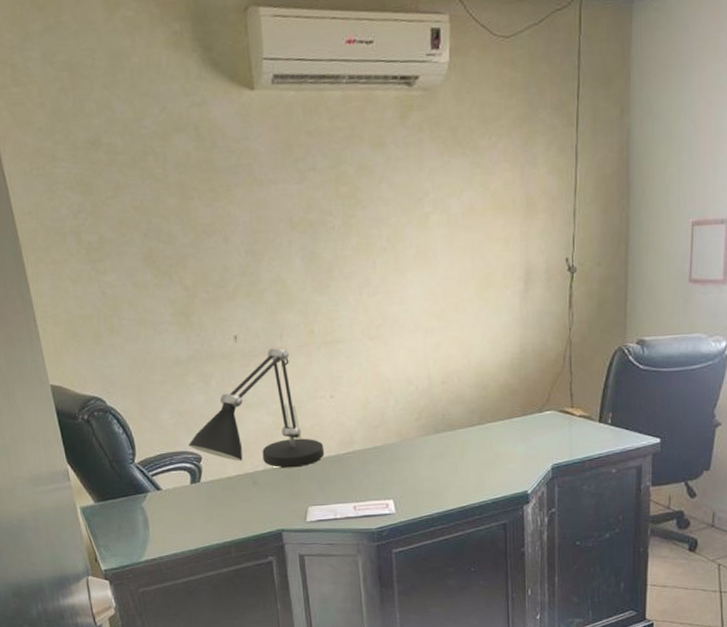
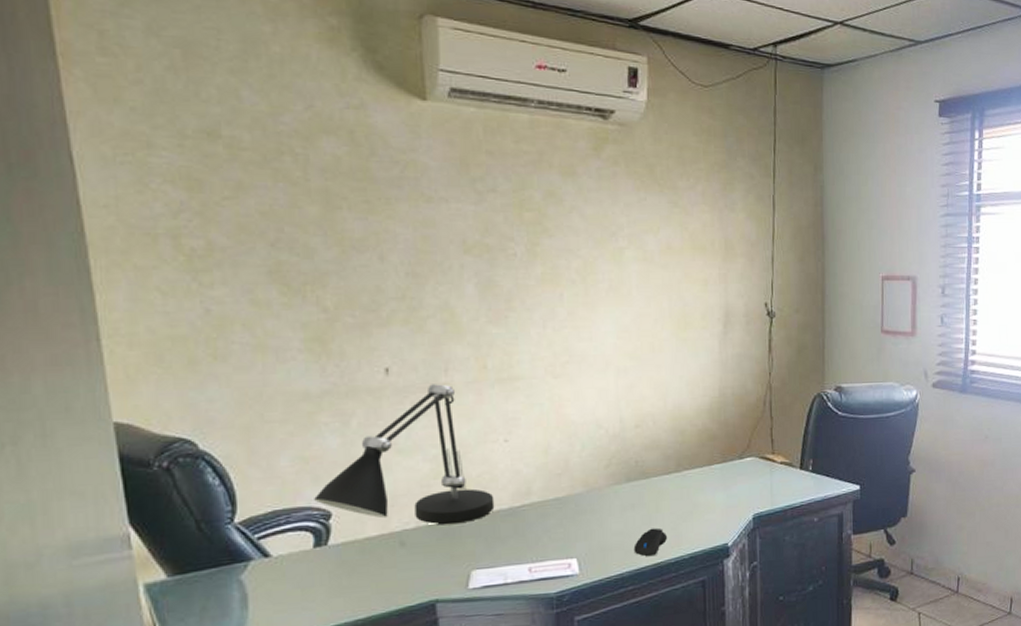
computer mouse: none [442,475,471,500] -> present [633,528,667,556]

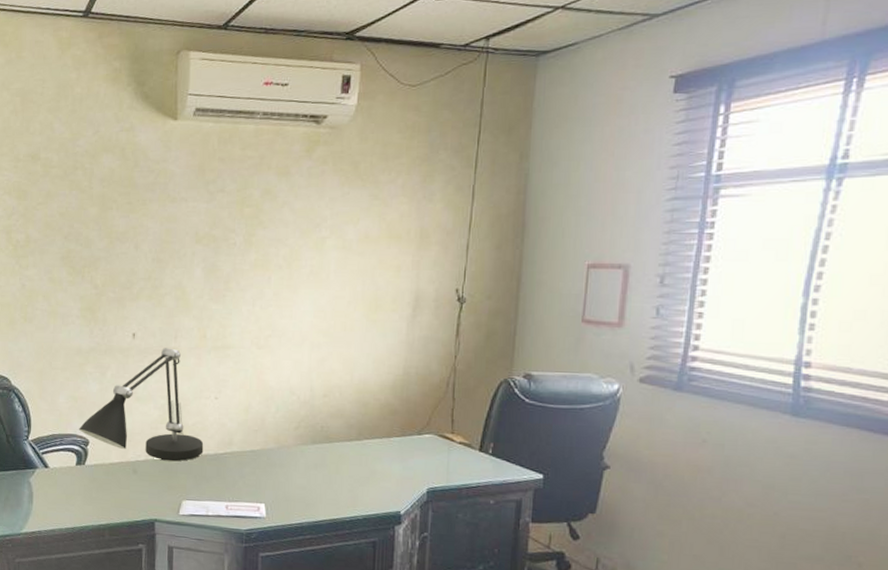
computer mouse: present [633,528,667,556] -> none [313,487,344,511]

